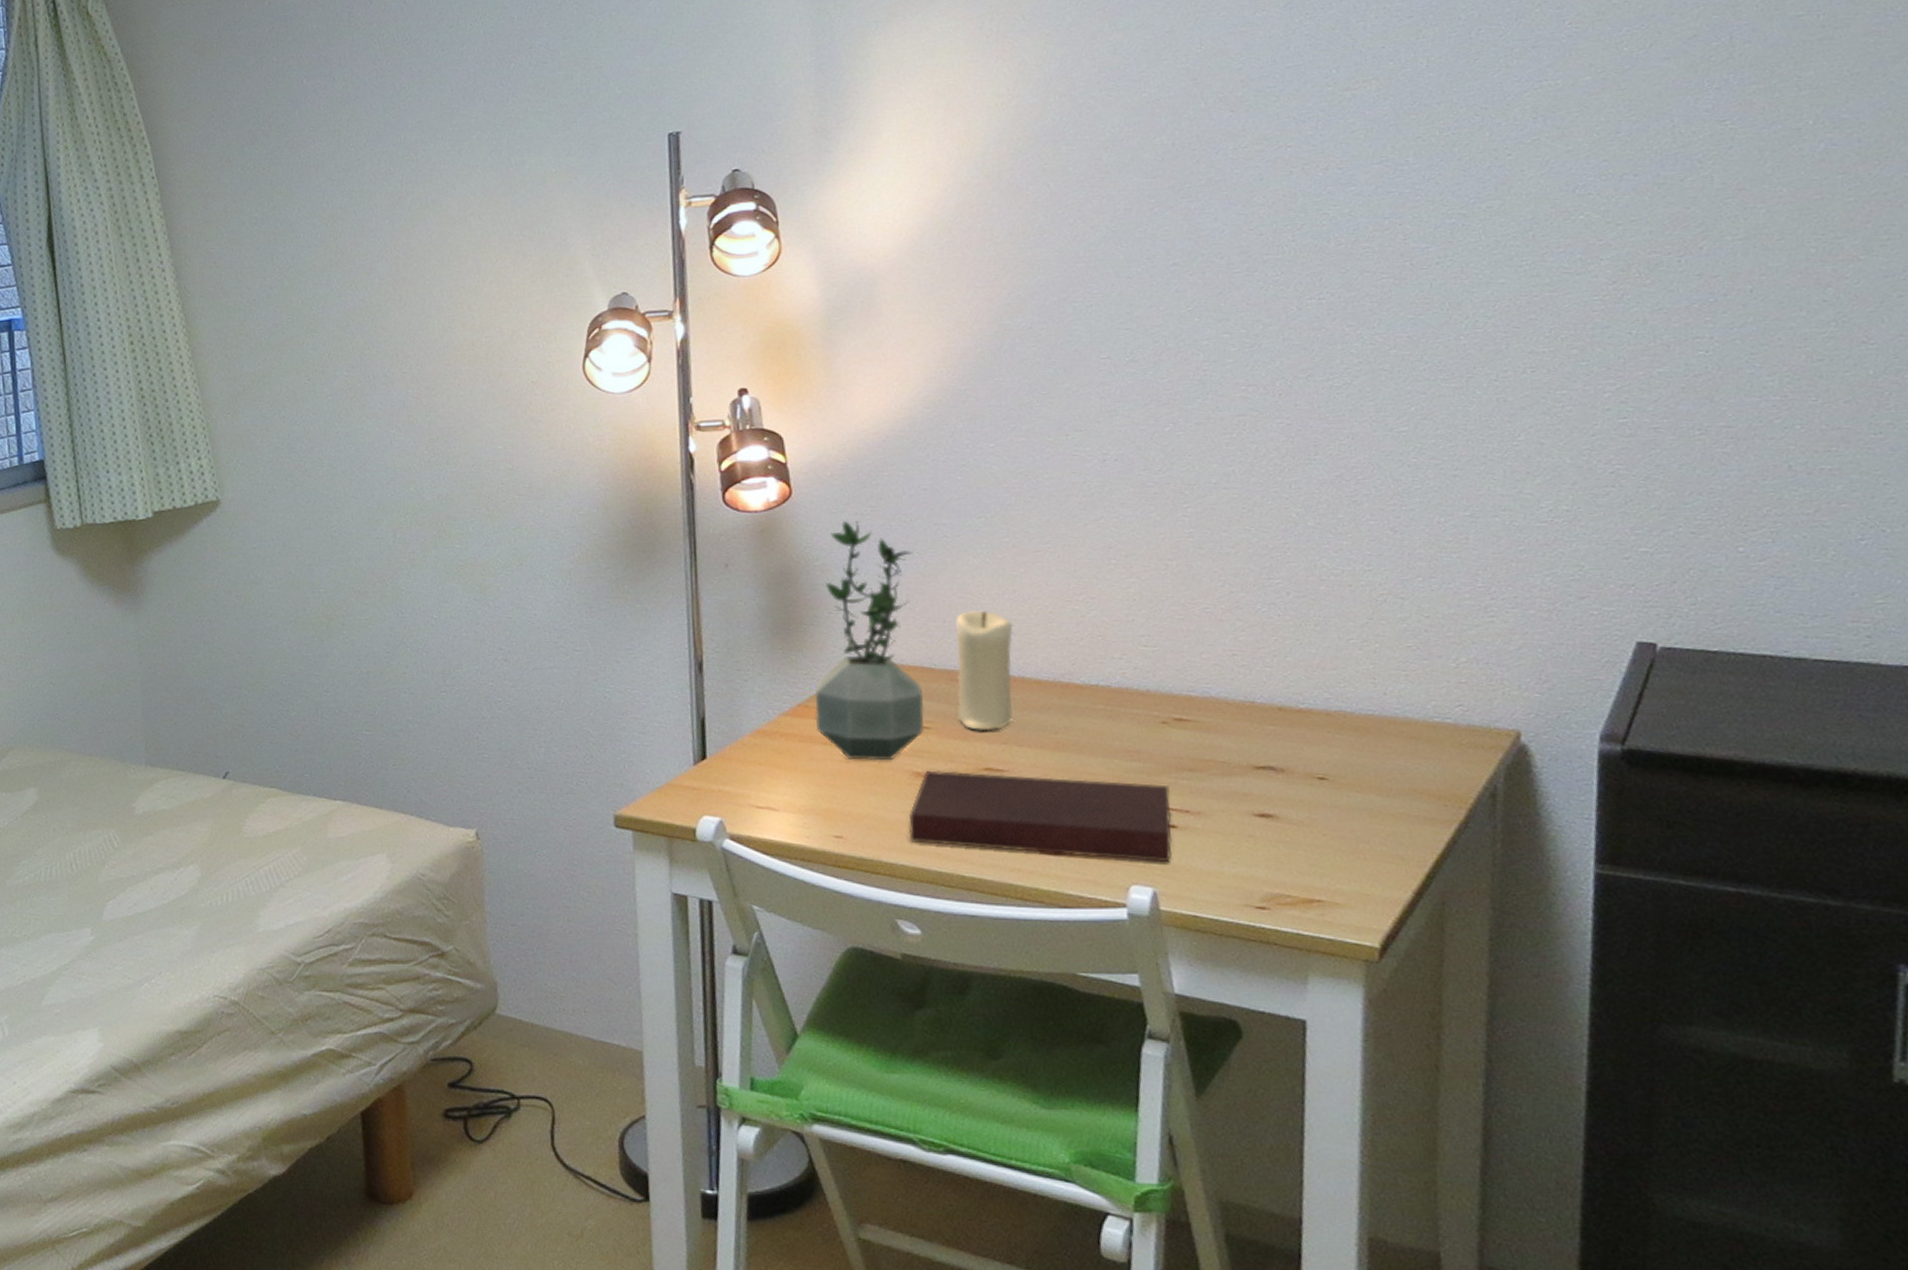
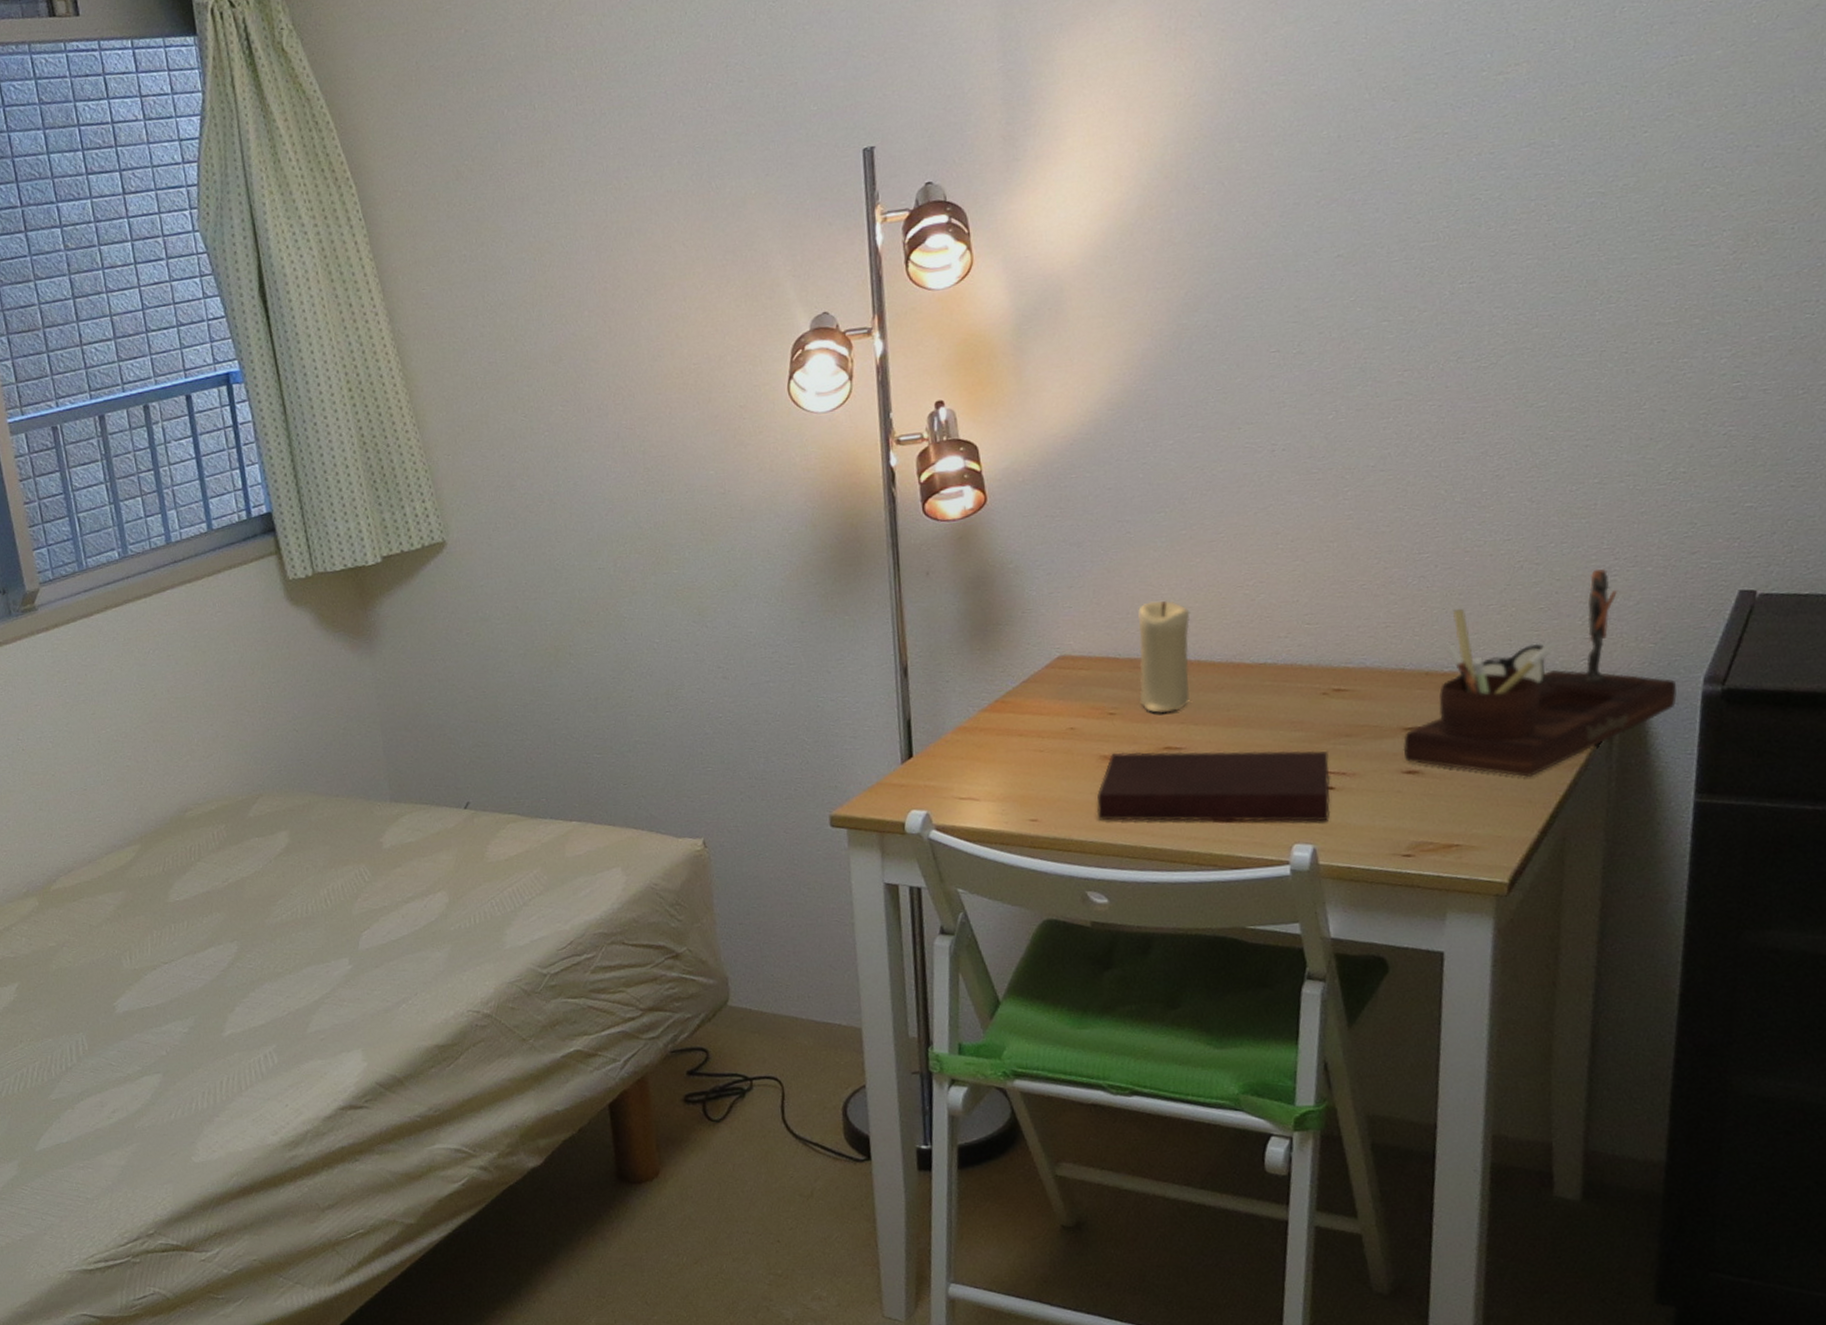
potted plant: present [814,520,925,761] -> none [1010,522,1111,749]
desk organizer: none [1254,608,1569,832] -> present [1403,568,1677,778]

